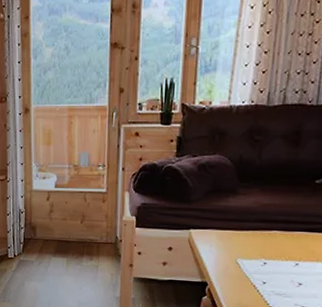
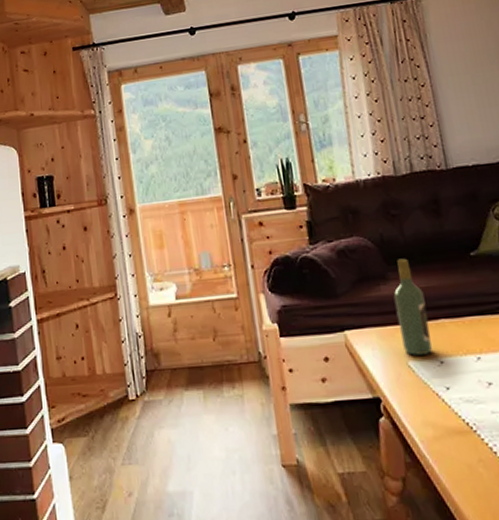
wine bottle: none [236,178,265,256] -> present [393,258,432,356]

